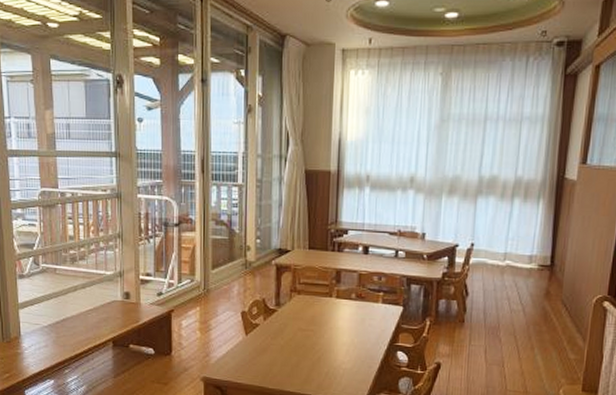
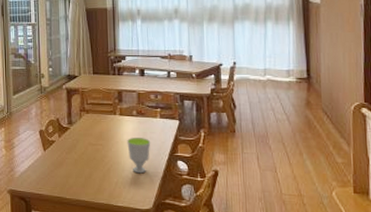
cup: none [342,324,370,364] -> present [127,138,151,174]

